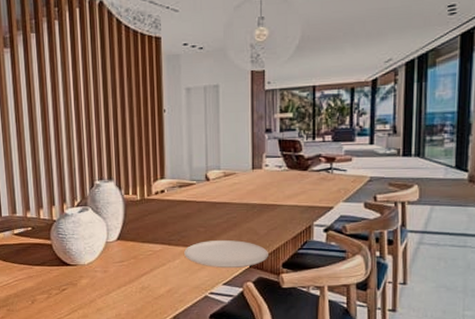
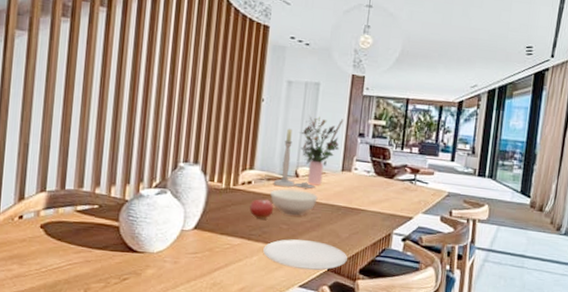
fruit: none [166,203,189,225] -> present [250,197,274,219]
bowl: none [184,193,231,218] -> present [270,189,318,216]
candlestick: none [185,134,227,192] -> present [273,128,315,189]
bouquet: none [205,117,248,187] -> present [300,115,344,186]

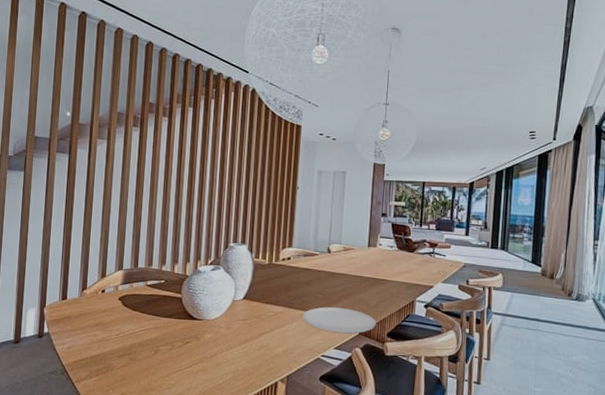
fruit: present [250,197,274,219] -> none [290,270,311,290]
bowl: present [270,189,318,216] -> none [307,263,348,287]
candlestick: present [273,128,315,189] -> none [309,211,346,263]
bouquet: present [300,115,344,186] -> none [330,199,368,260]

